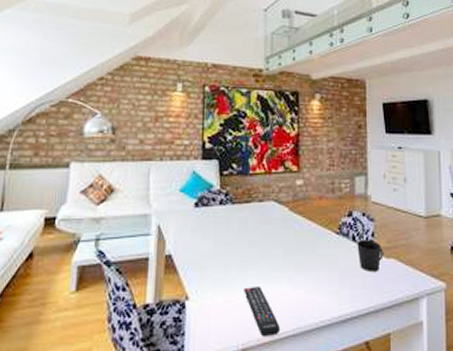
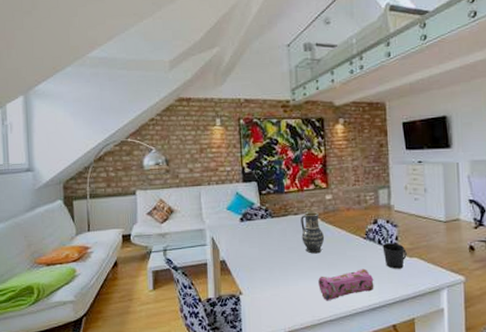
remote control: present [244,285,281,337] -> none [287,282,320,322]
vase: none [265,198,292,250] -> present [301,211,325,254]
pencil case: none [281,270,346,310] -> present [318,268,374,301]

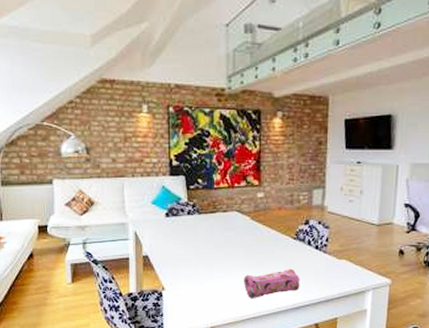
vase: present [301,211,325,254] -> none [229,209,254,252]
cup: present [382,243,407,269] -> none [312,244,336,270]

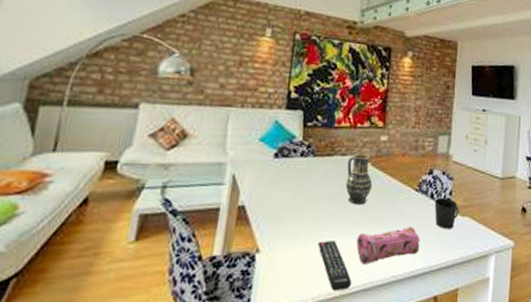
remote control: none [211,280,243,319] -> present [318,240,352,292]
vase: none [229,209,254,252] -> present [345,153,373,205]
cup: none [312,244,336,270] -> present [434,198,459,229]

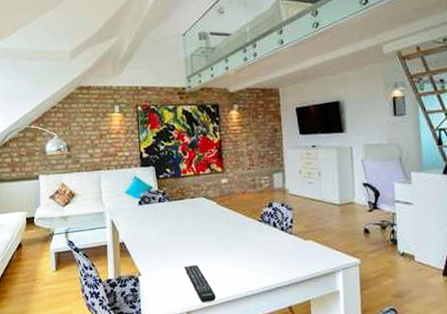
vase: present [345,153,373,205] -> none [197,195,221,236]
pencil case: present [356,226,421,265] -> none [215,251,270,283]
cup: present [434,198,459,229] -> none [278,226,302,251]

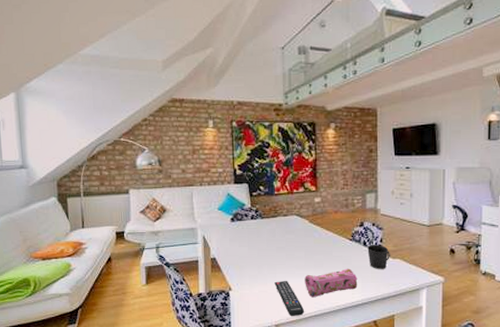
pencil case: none [215,251,270,283] -> present [305,268,358,298]
cup: none [278,226,302,251] -> present [367,245,390,269]

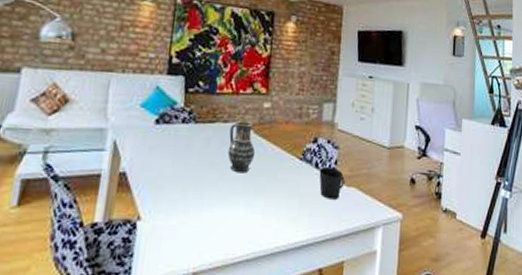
remote control: present [274,280,305,317] -> none [199,208,235,262]
vase: none [290,213,312,254] -> present [227,120,256,174]
pencil case: present [305,268,358,298] -> none [239,196,305,235]

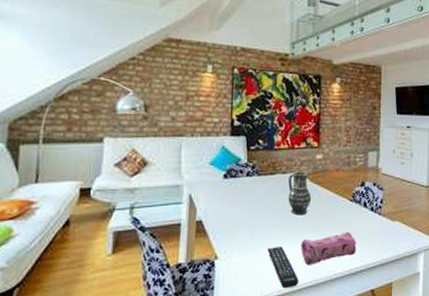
remote control: none [199,208,235,262] -> present [267,246,299,289]
pencil case: none [239,196,305,235] -> present [301,231,357,266]
cup: present [319,167,345,200] -> none [367,206,390,232]

